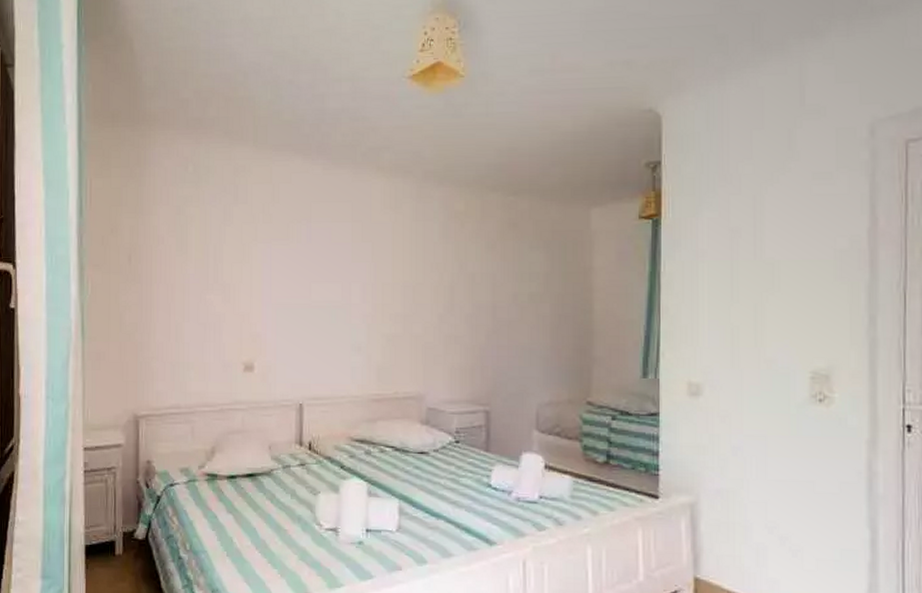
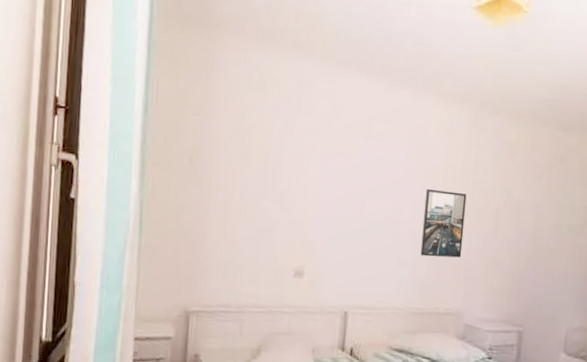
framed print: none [374,268,418,339] -> present [420,188,467,258]

